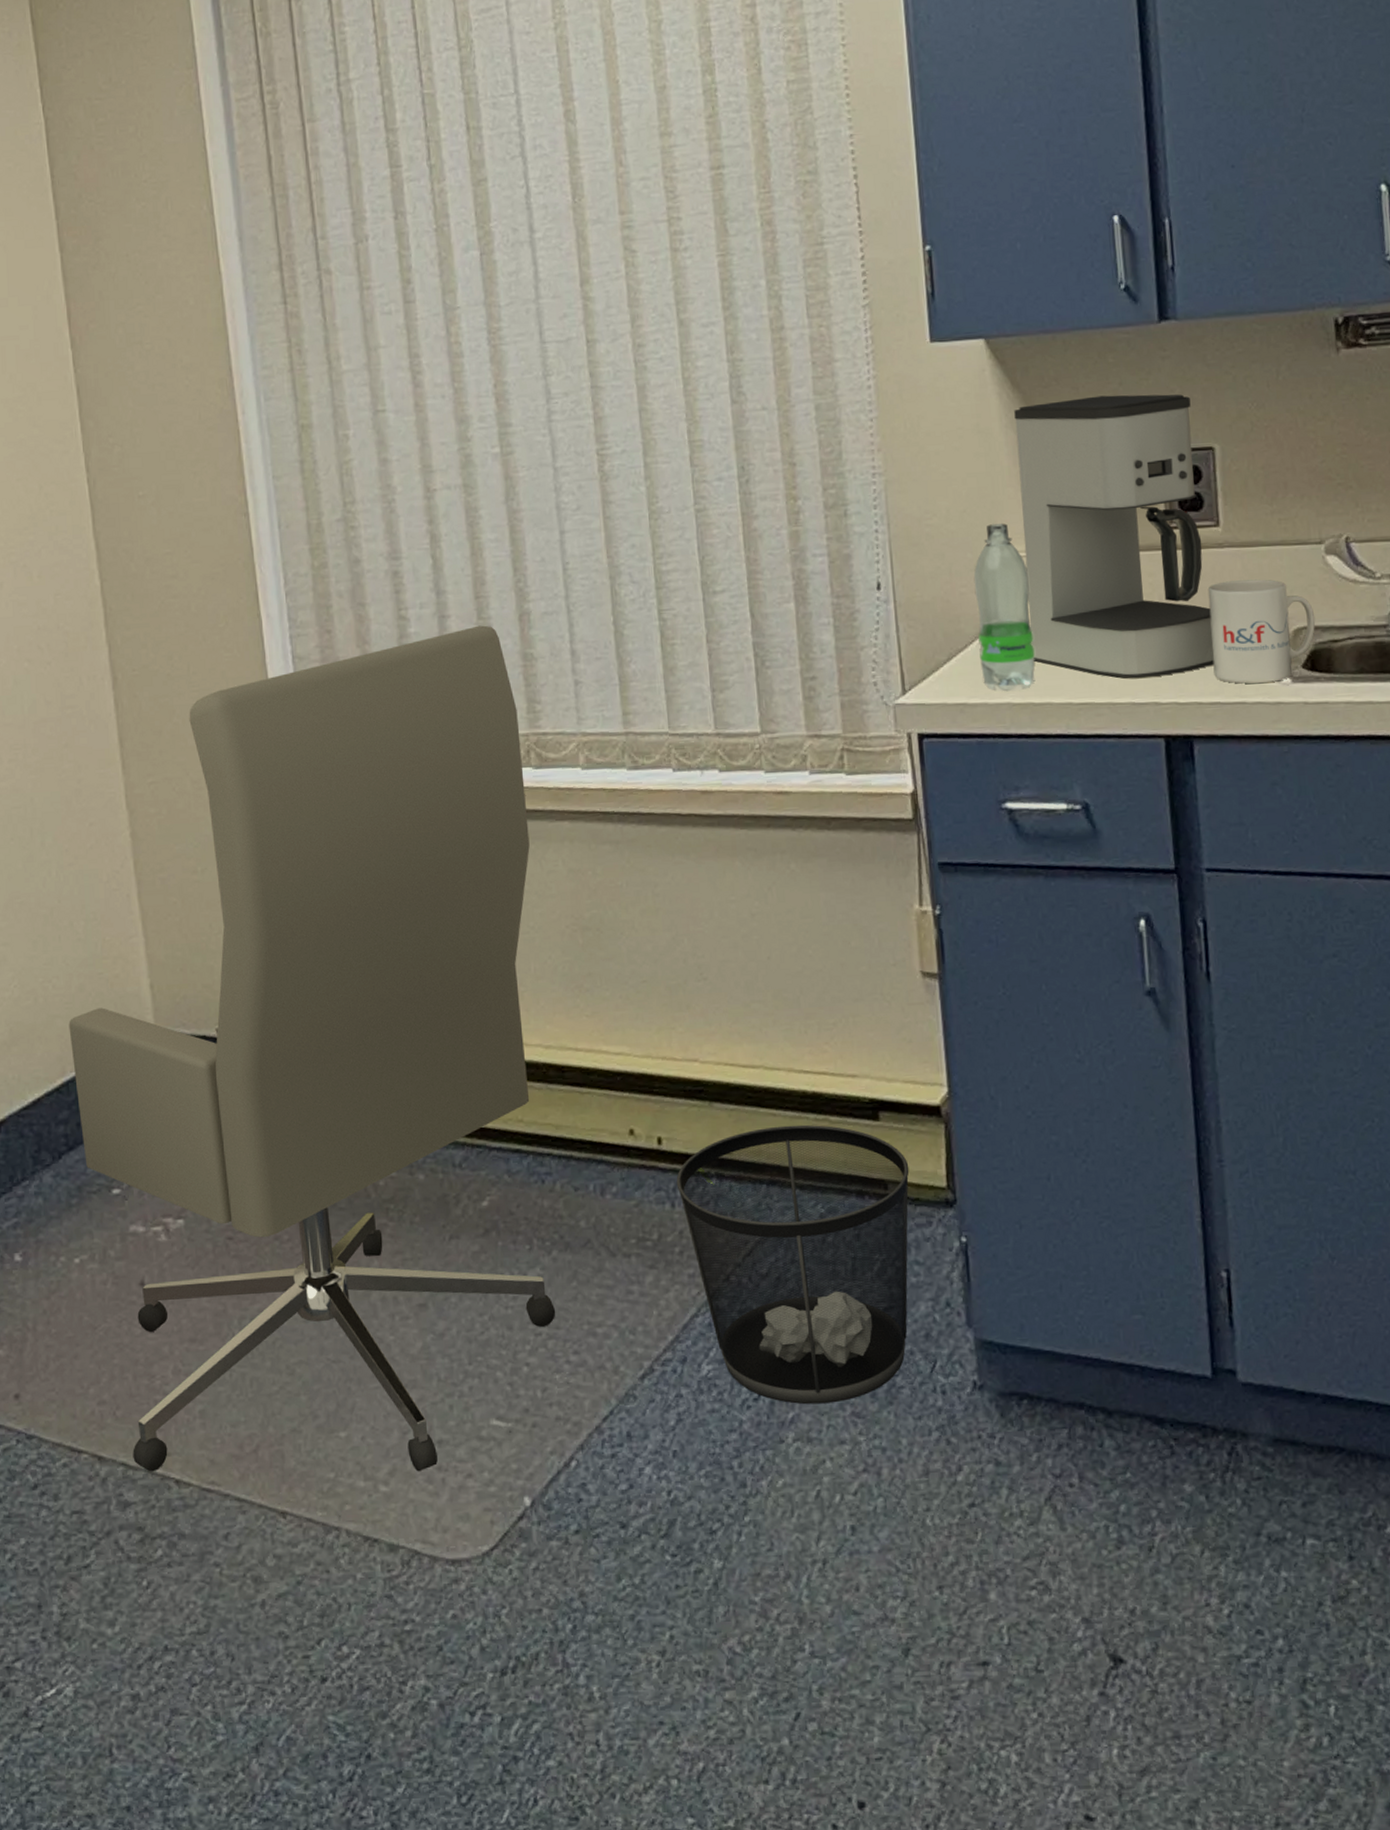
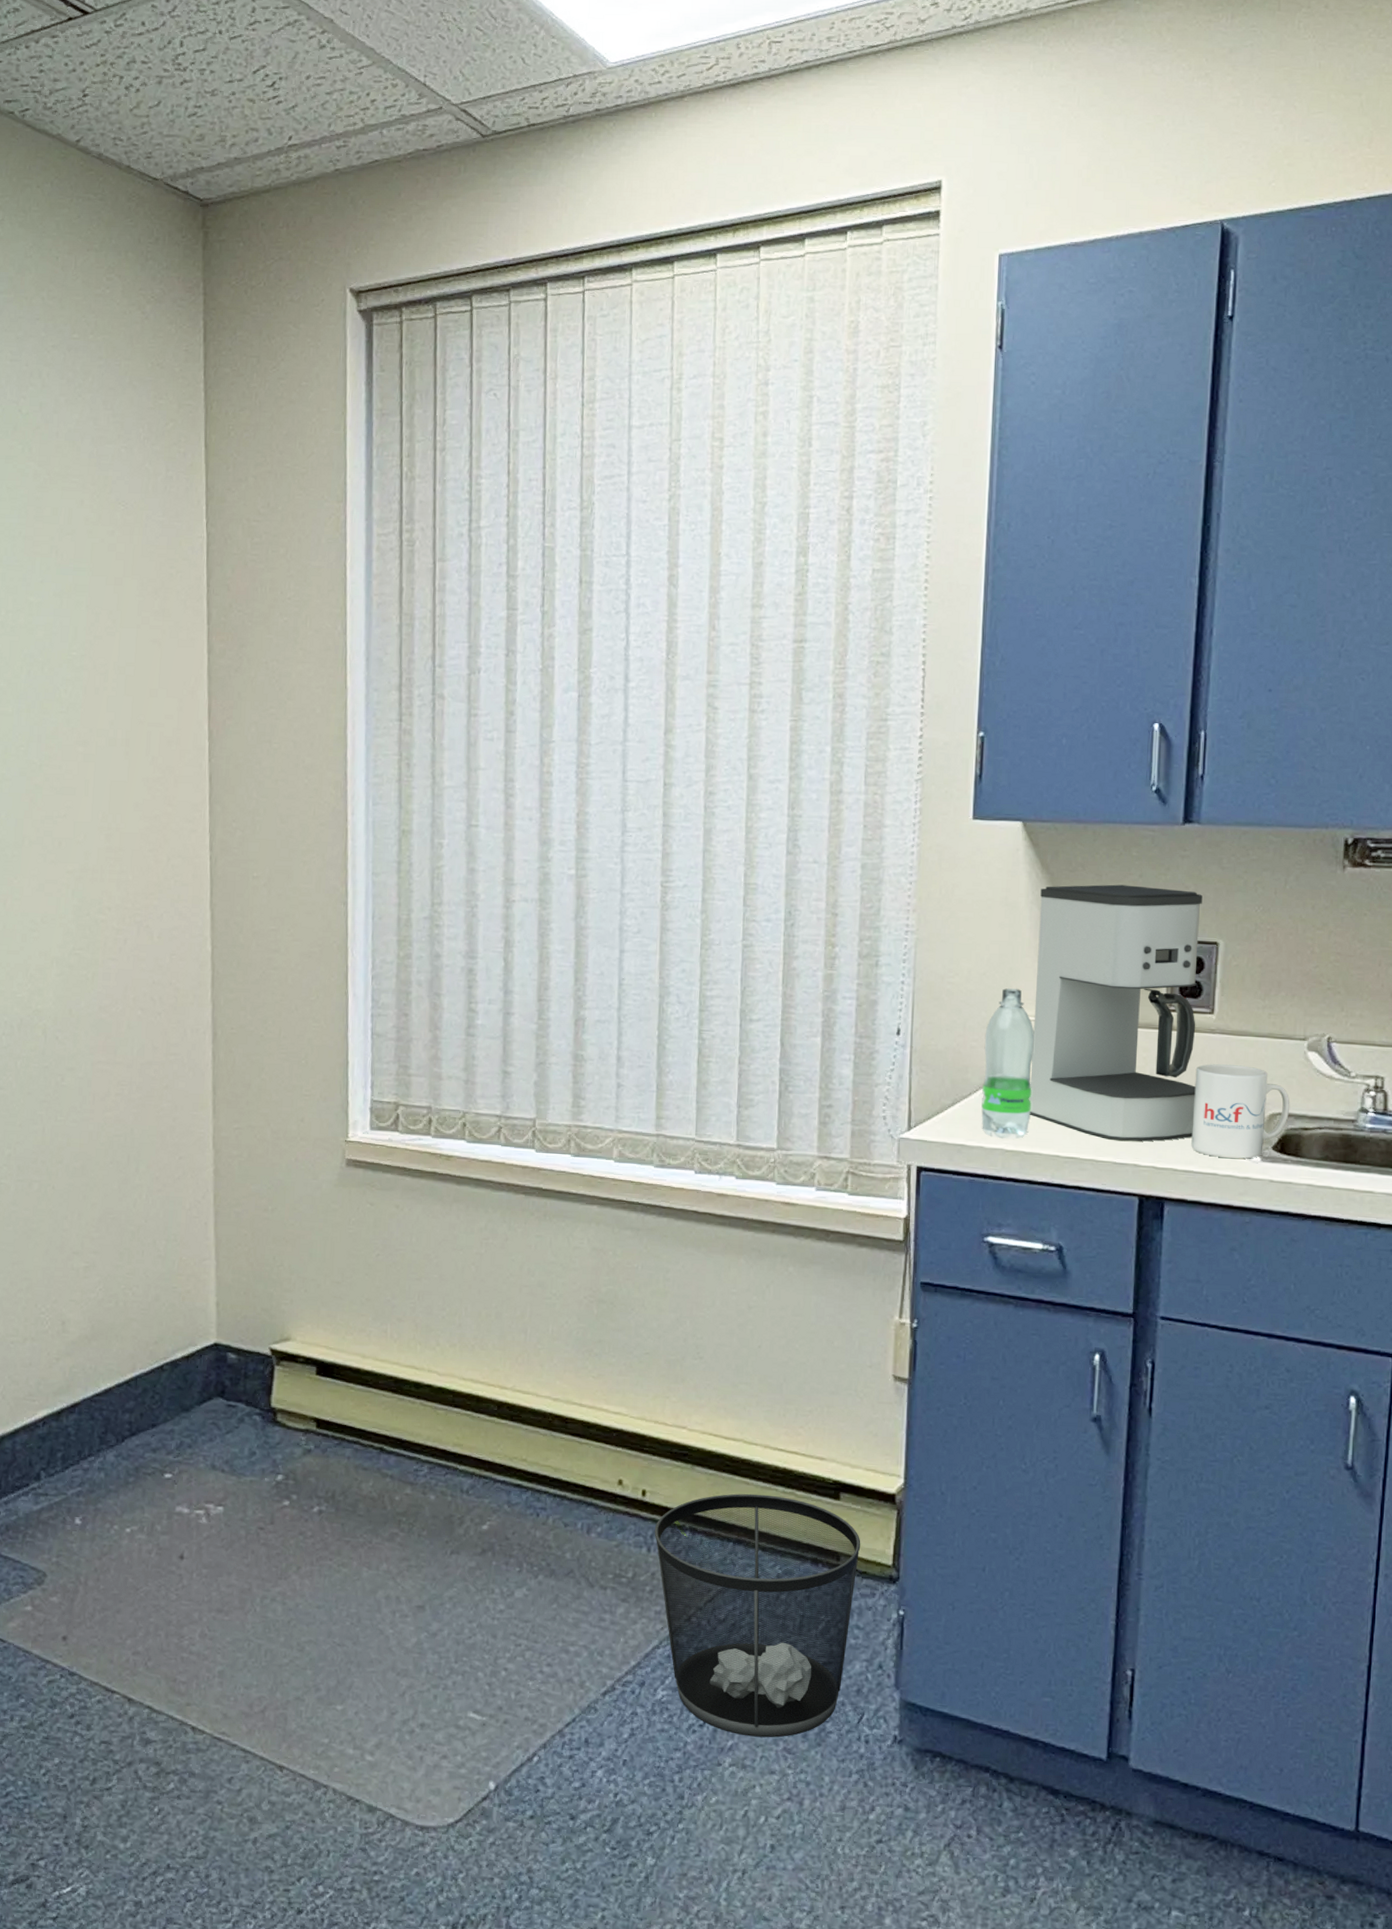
office chair: present [68,625,556,1472] -> none [142,1025,564,1748]

